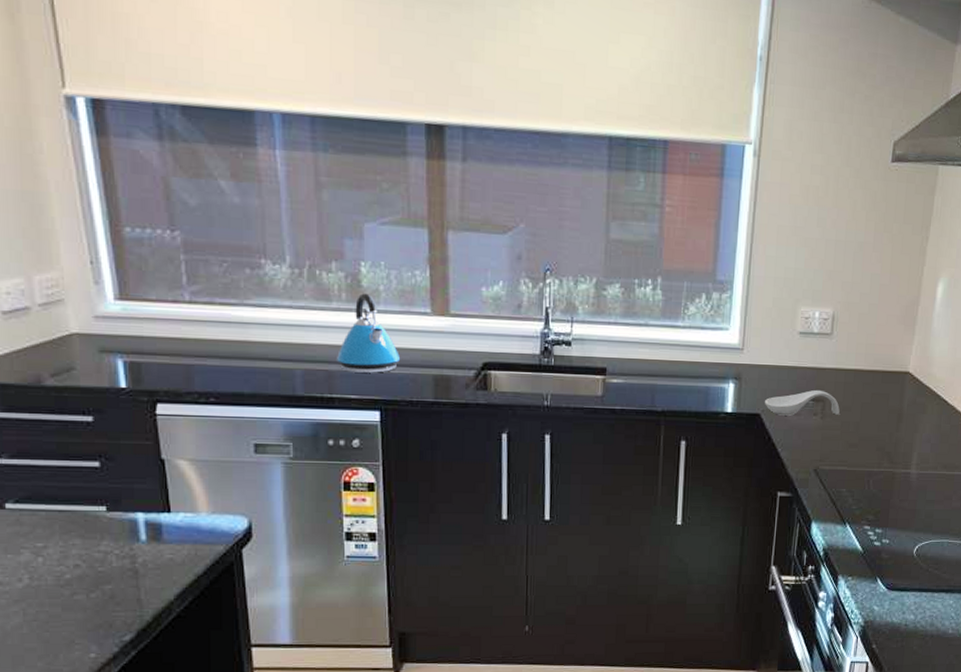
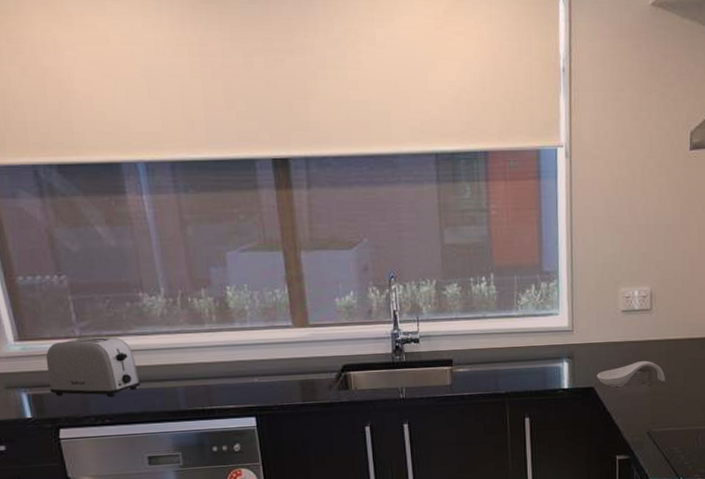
toaster: none [148,302,253,374] -> present [45,336,140,398]
kettle: present [337,293,400,373] -> none [213,314,269,385]

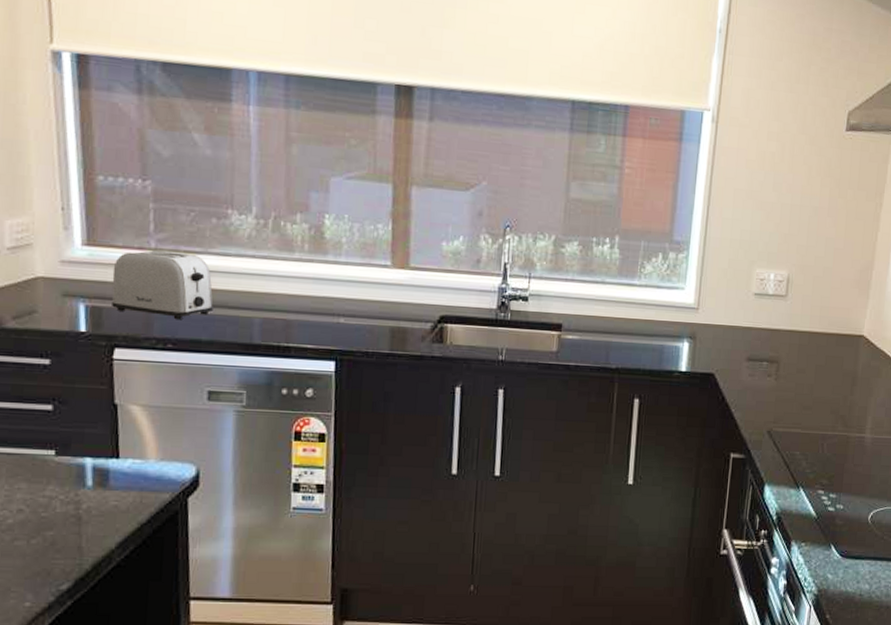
spoon rest: present [597,360,665,387] -> none [719,350,794,377]

